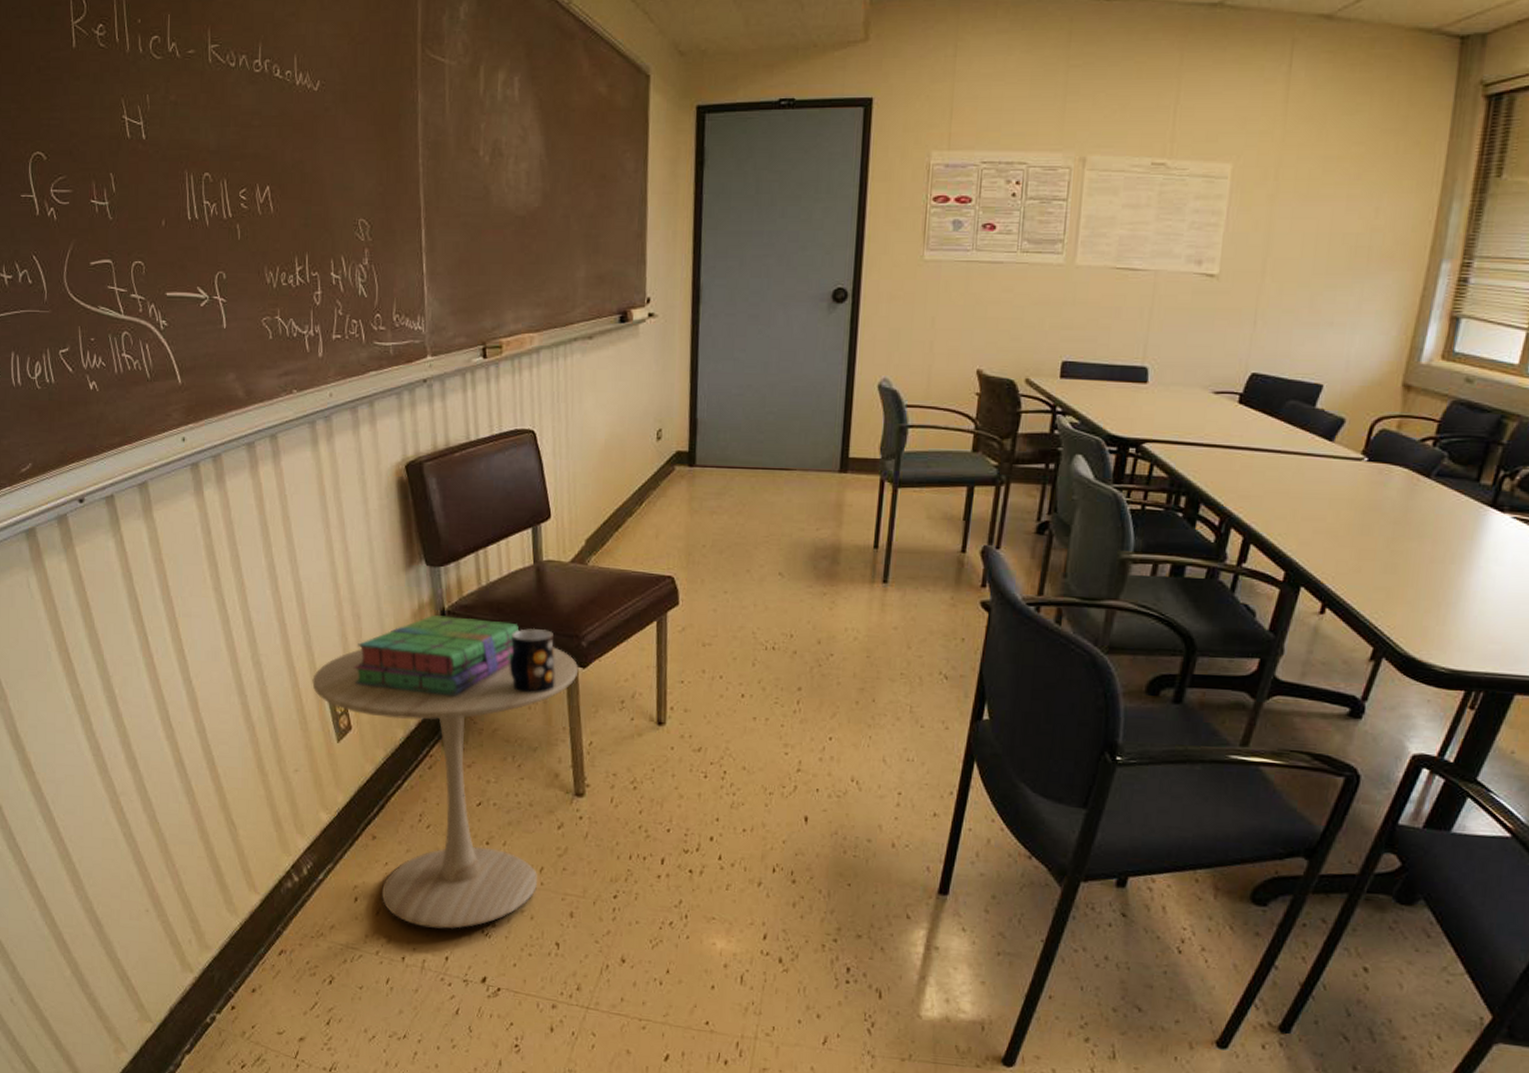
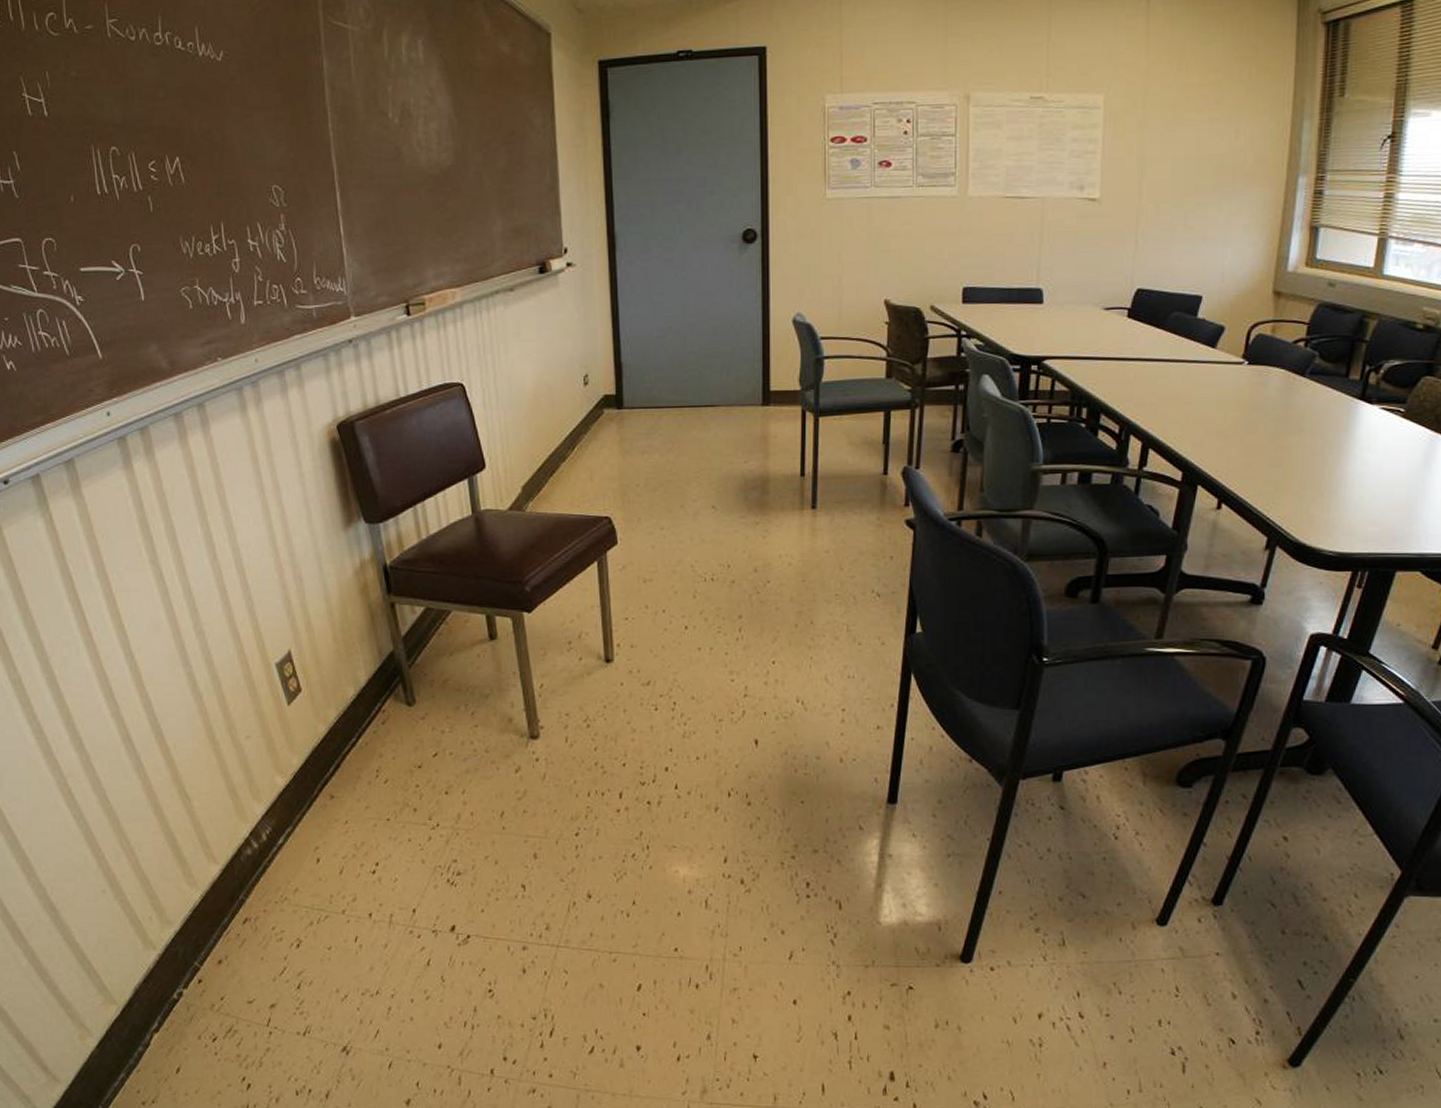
side table: present [312,647,579,930] -> none [258,594,524,882]
stack of books: present [353,614,520,695] -> none [299,570,463,649]
mug: present [509,628,555,694] -> none [455,576,502,641]

